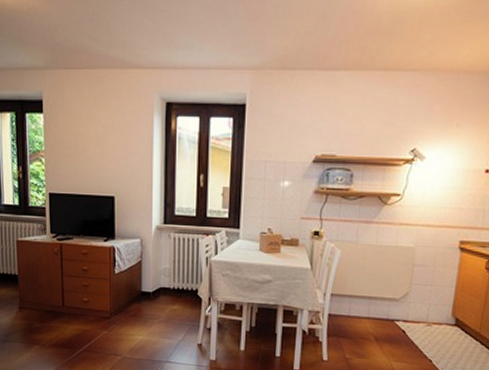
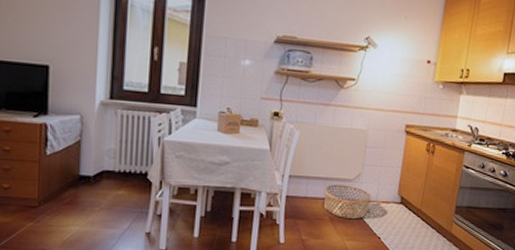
basket: none [367,303,421,340] -> present [323,184,372,219]

